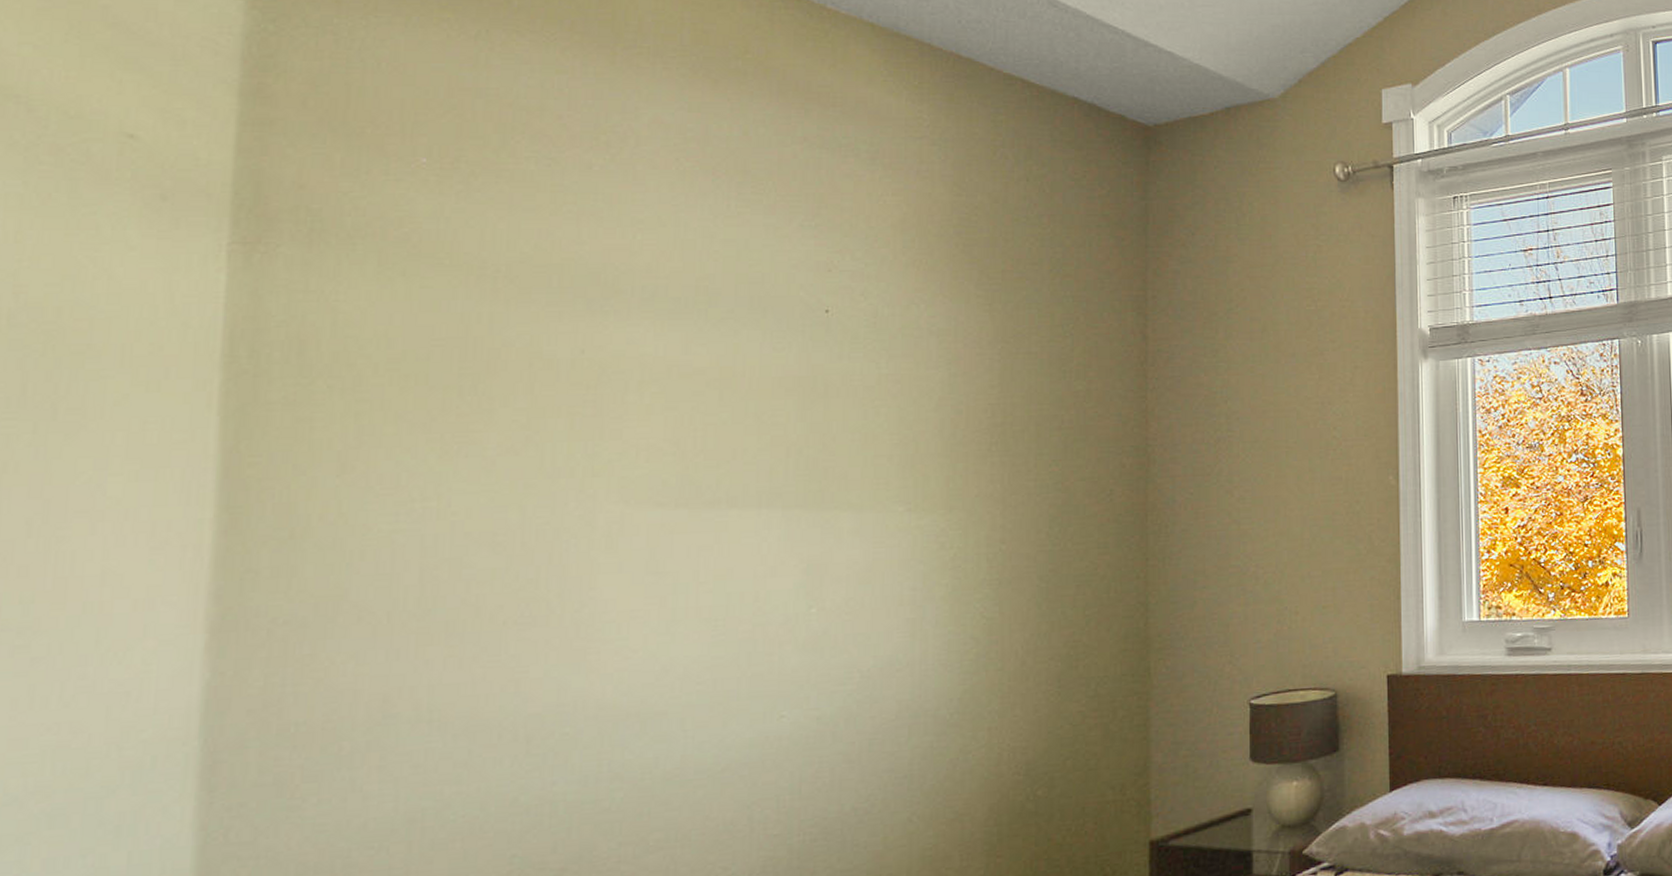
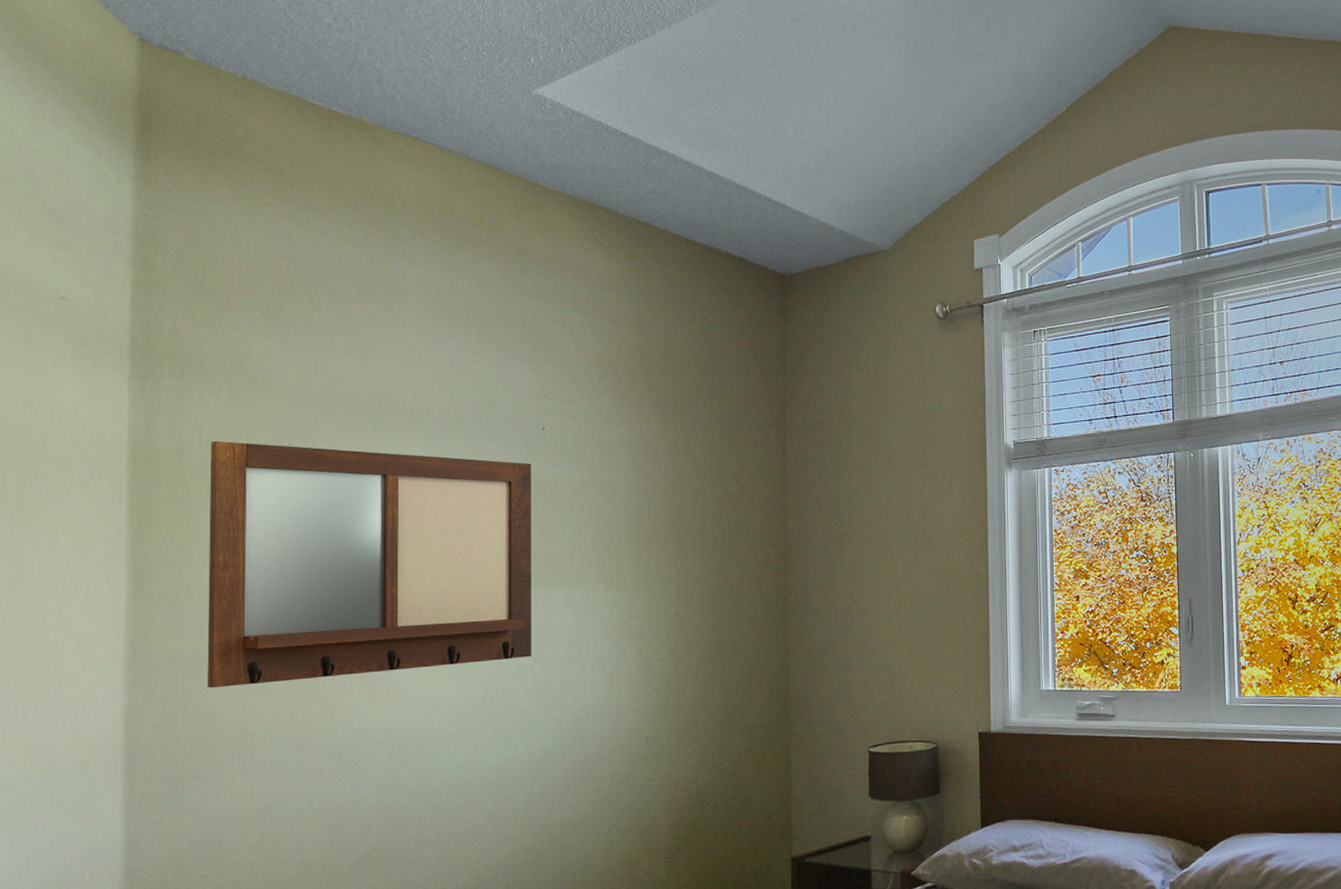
writing board: none [332,326,810,657] -> present [207,440,532,688]

